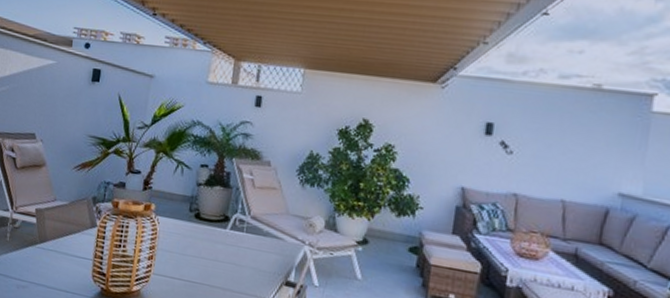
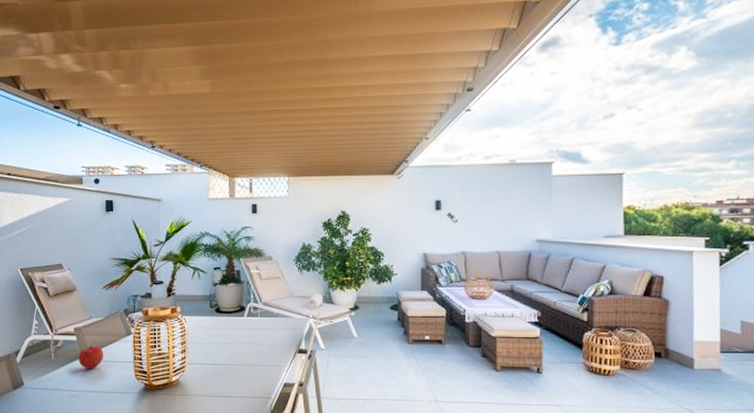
fruit: none [34,232,63,260] -> present [78,346,104,369]

